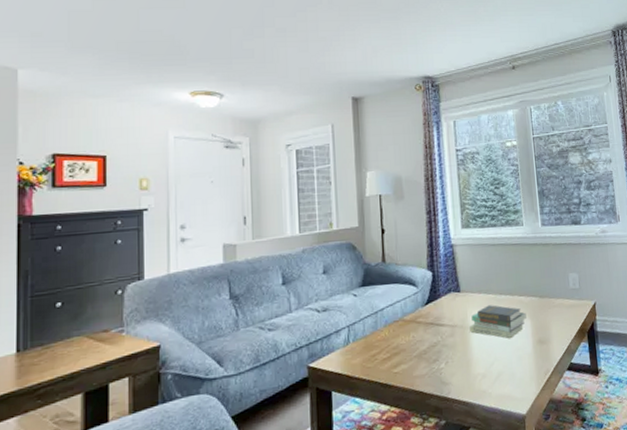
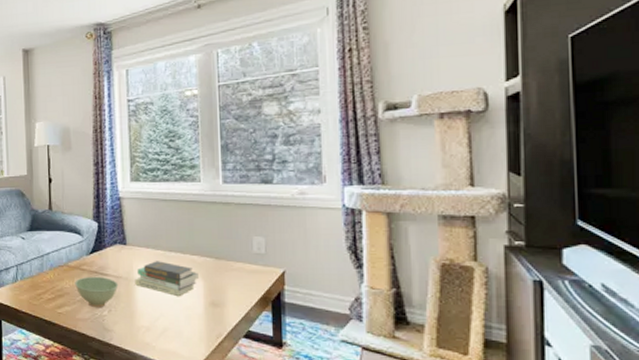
bowl: none [411,327,455,361] -> present [75,276,119,307]

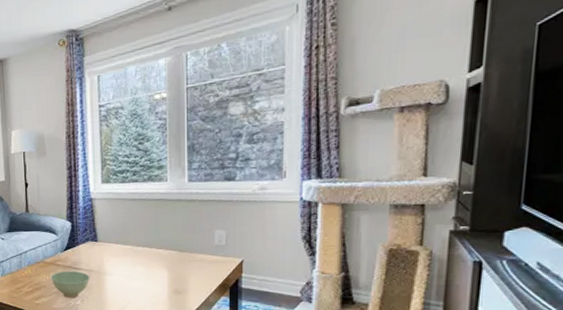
books: present [135,261,199,296] -> none [105,255,164,285]

